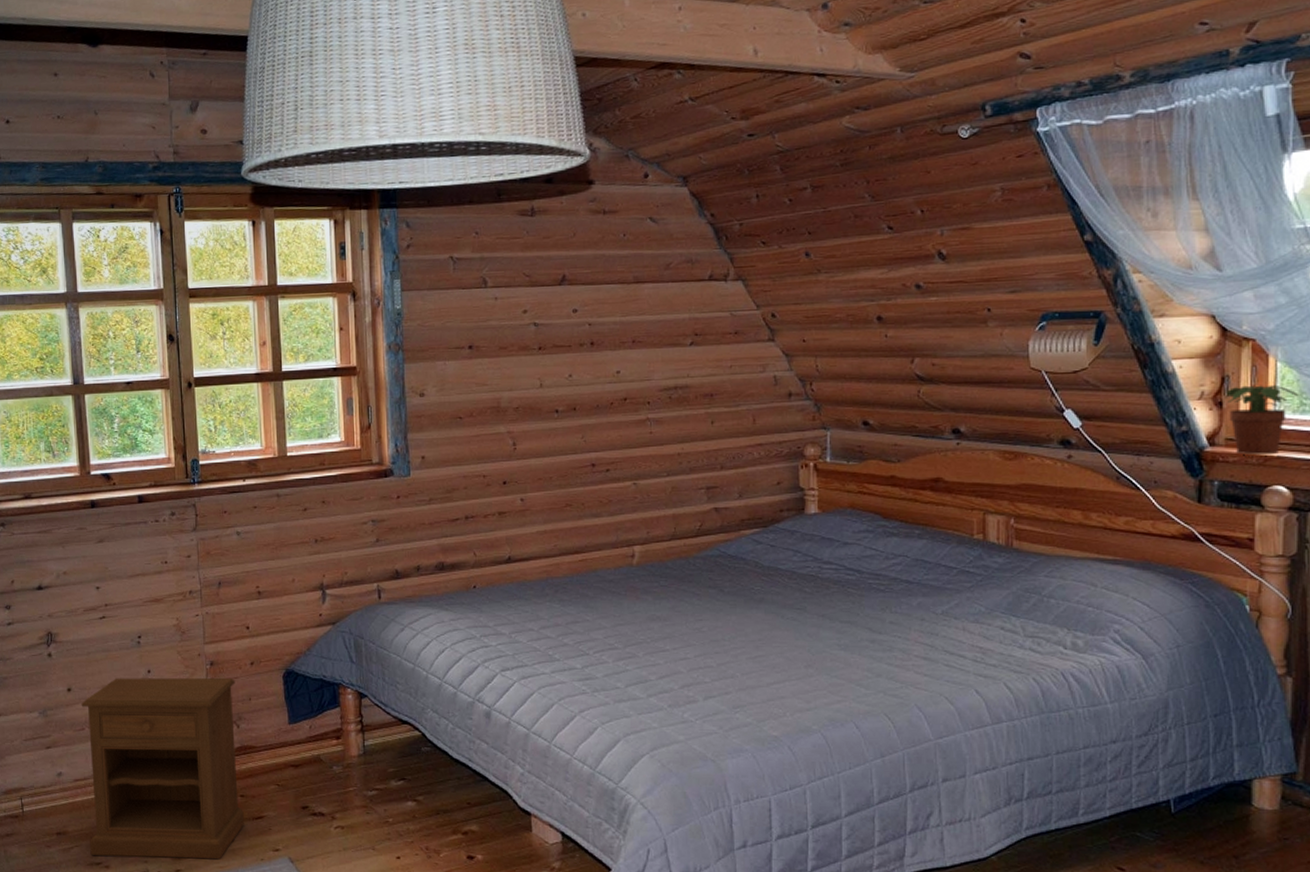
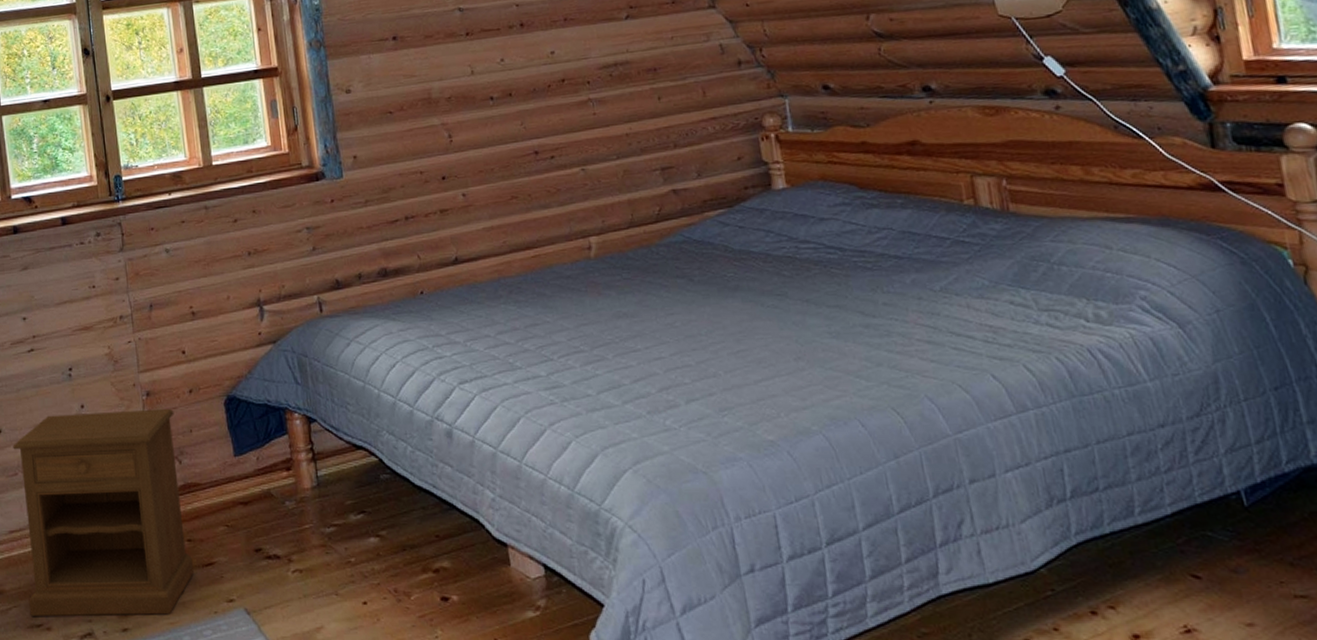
potted plant: present [1225,384,1298,456] -> none [1221,13,1304,92]

